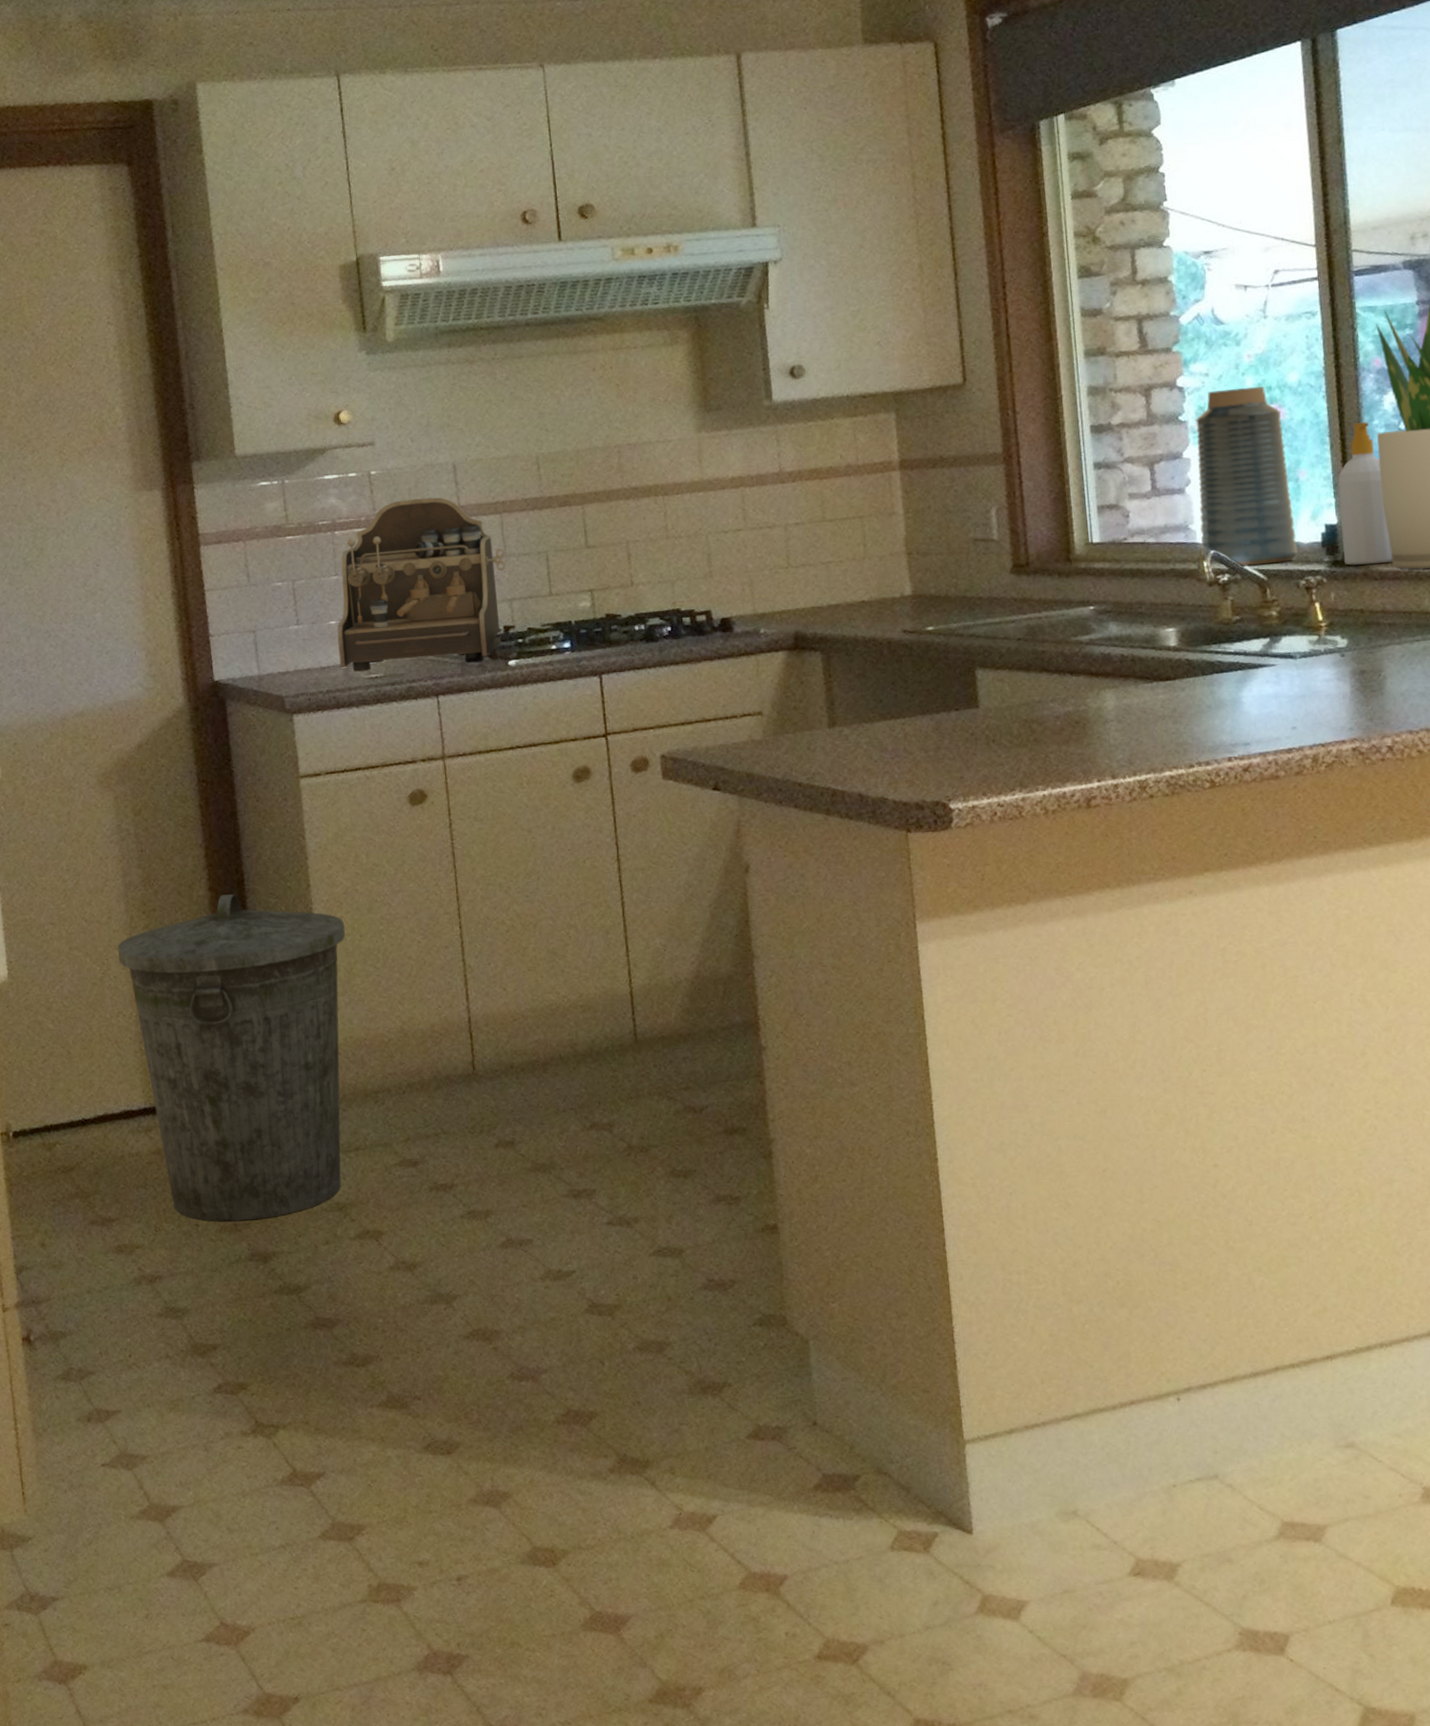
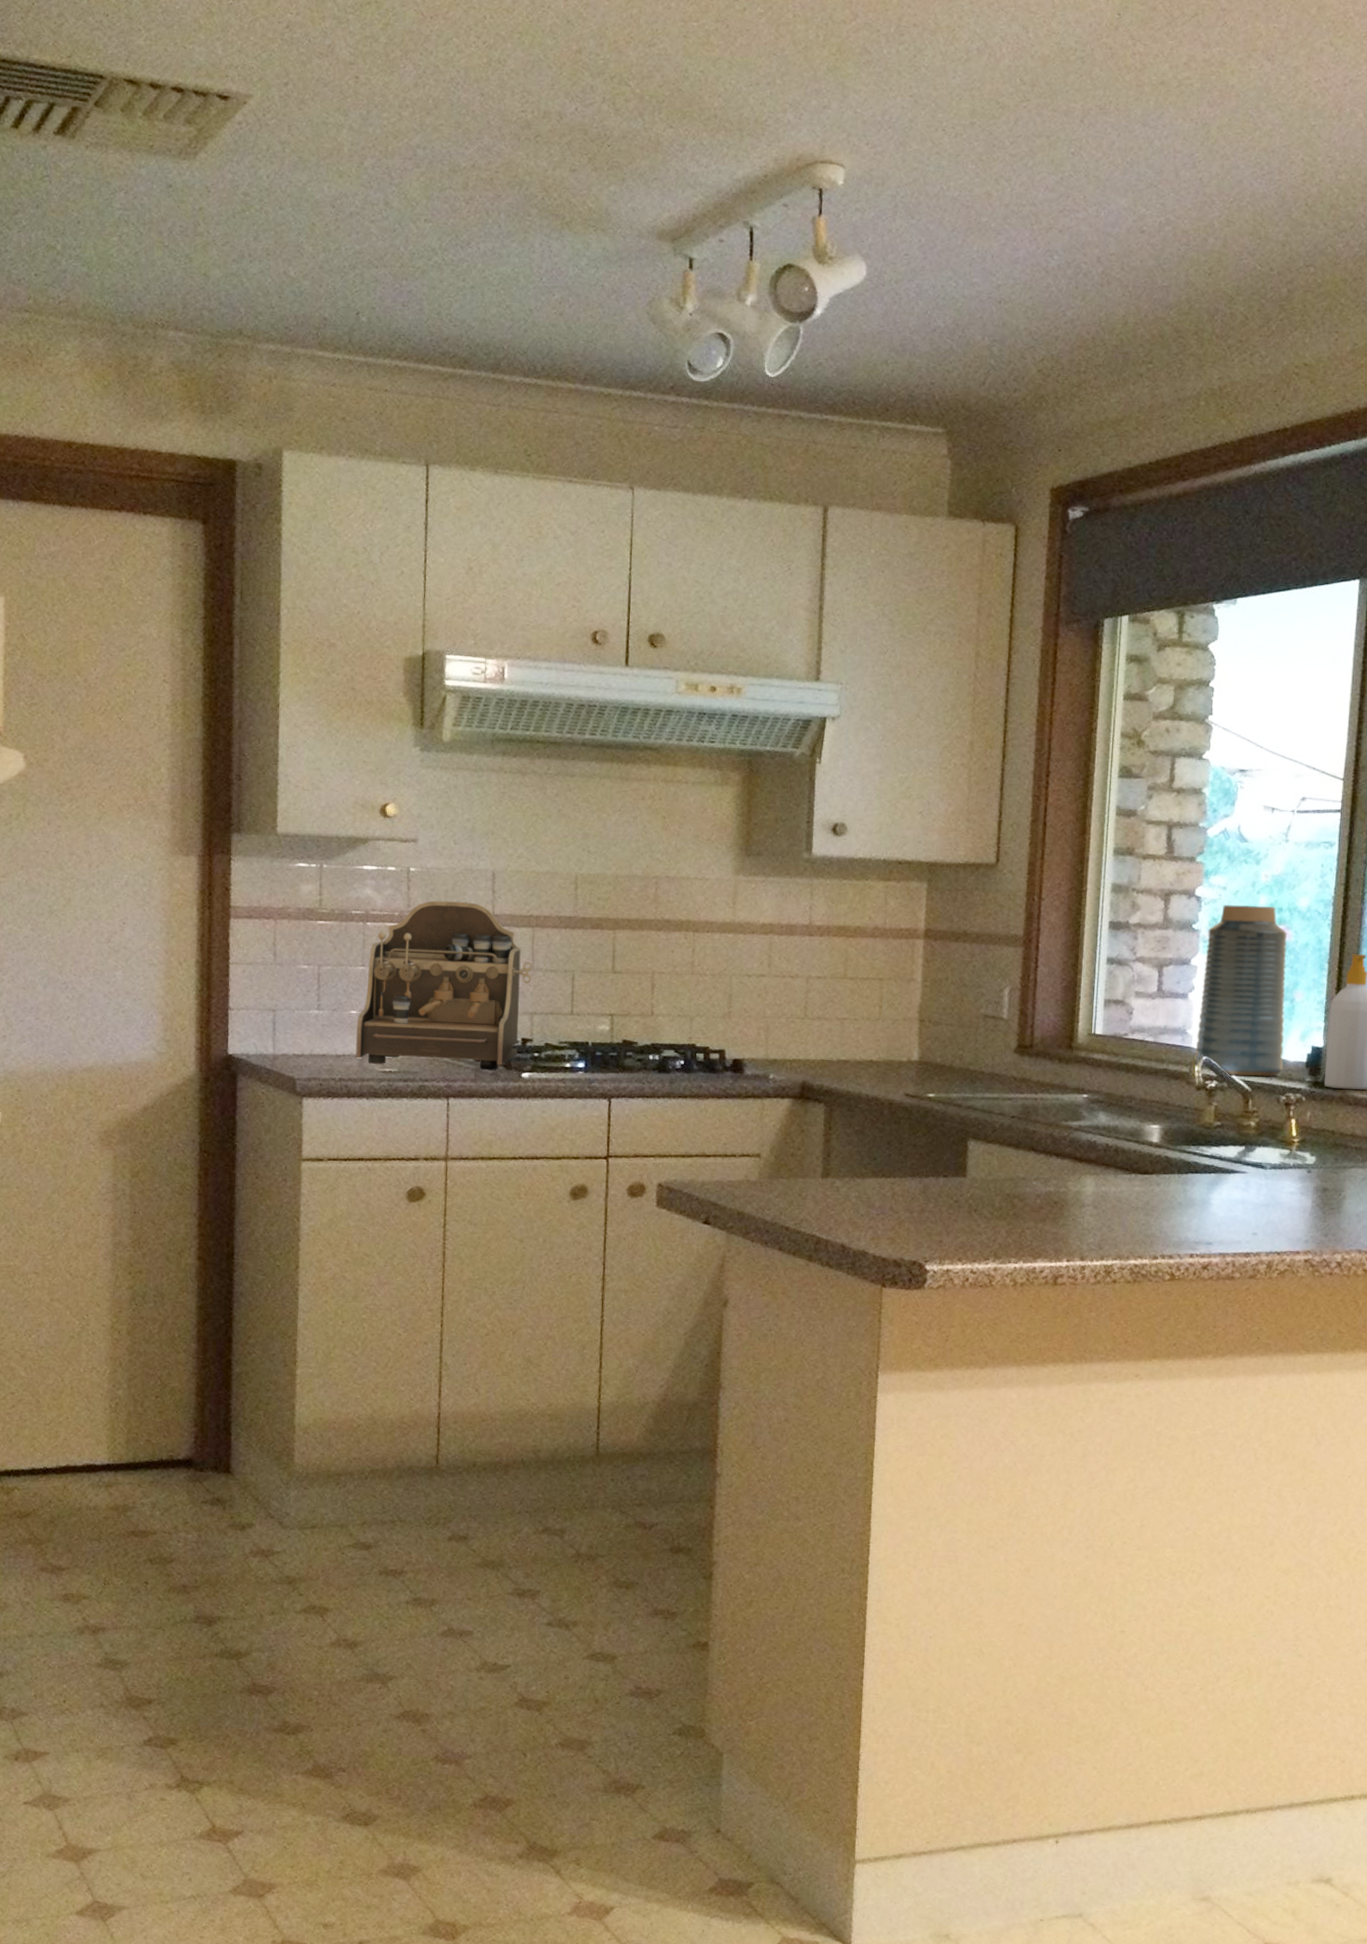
trash can: present [117,894,345,1222] -> none [99,1266,328,1584]

